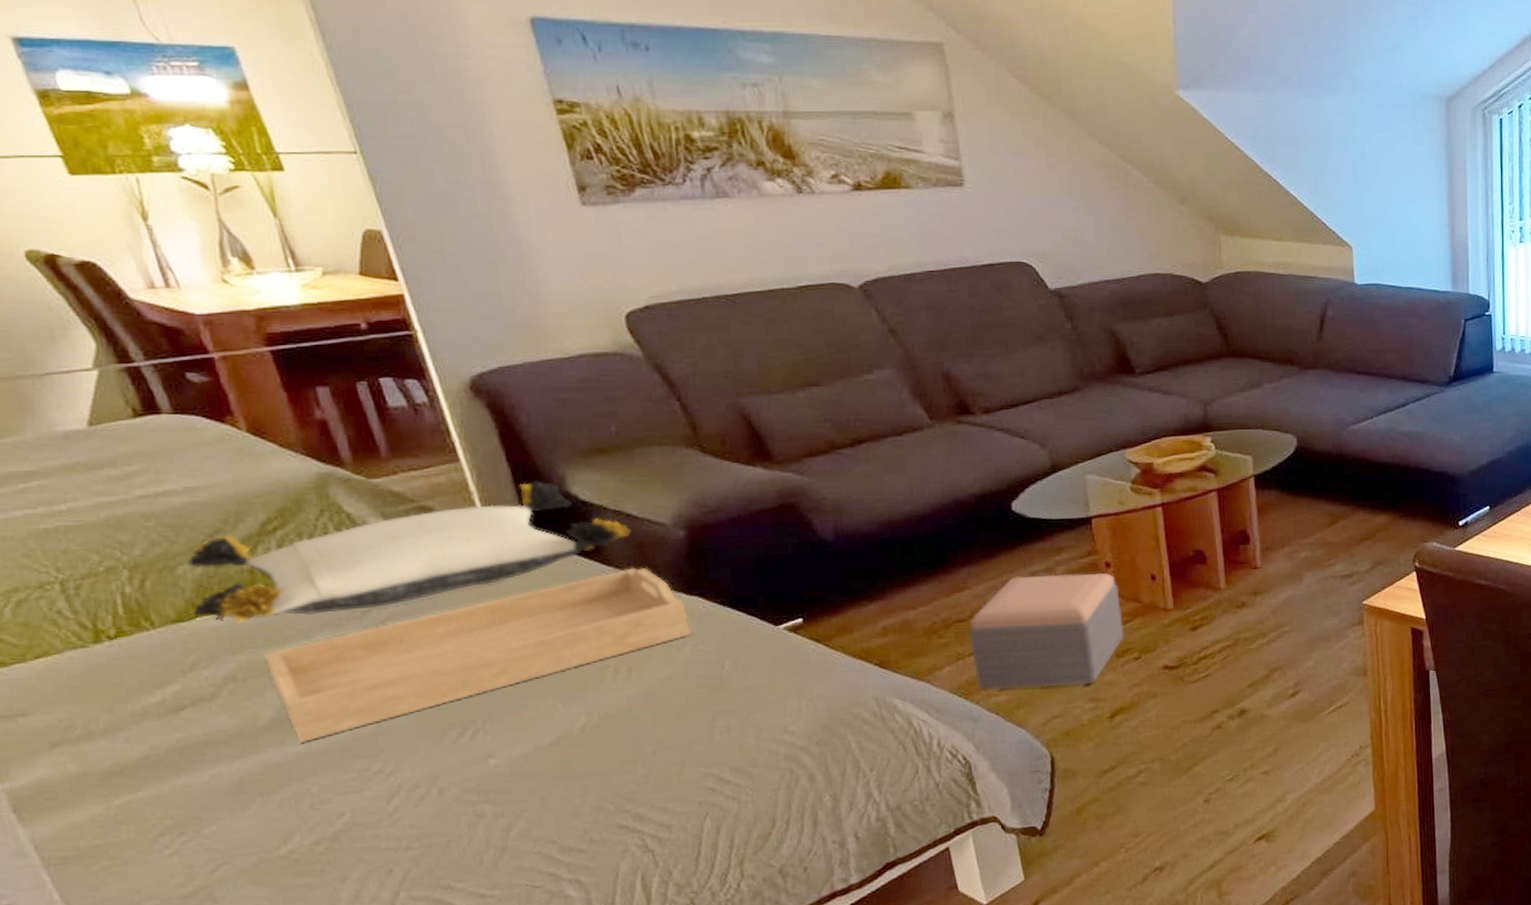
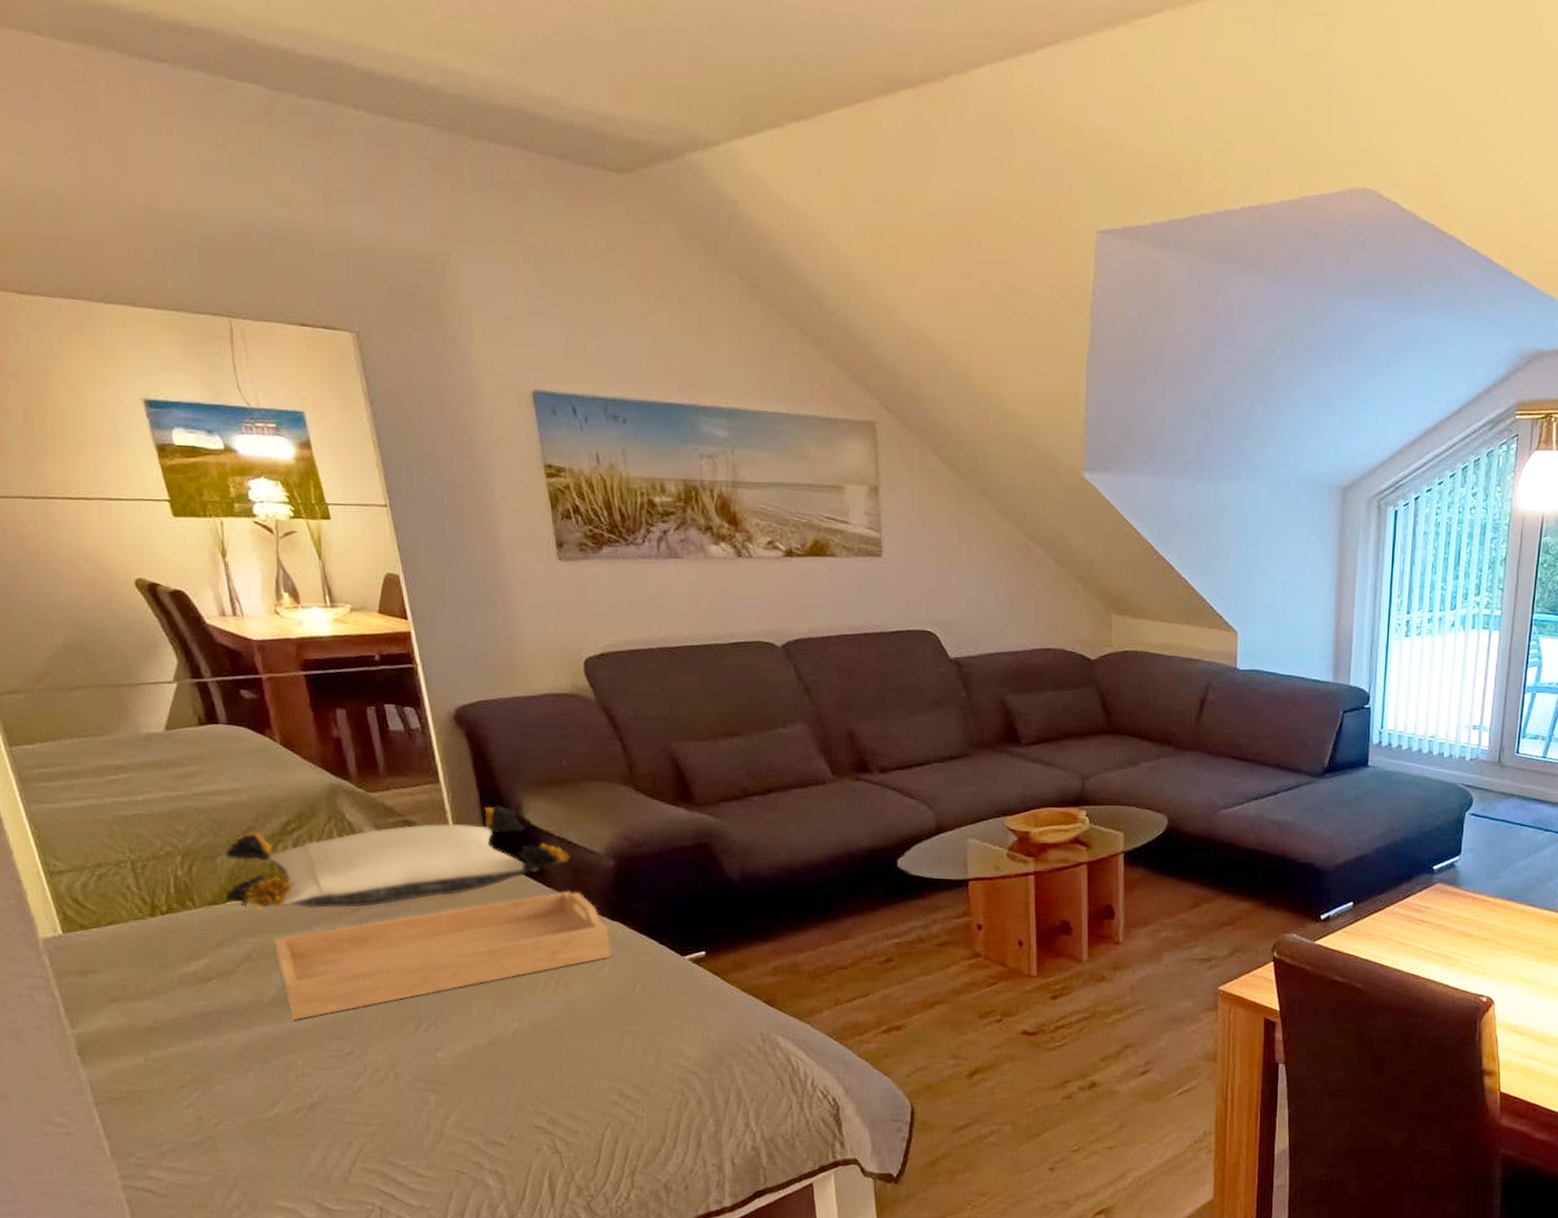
footstool: present [969,573,1124,690] -> none [848,931,989,1042]

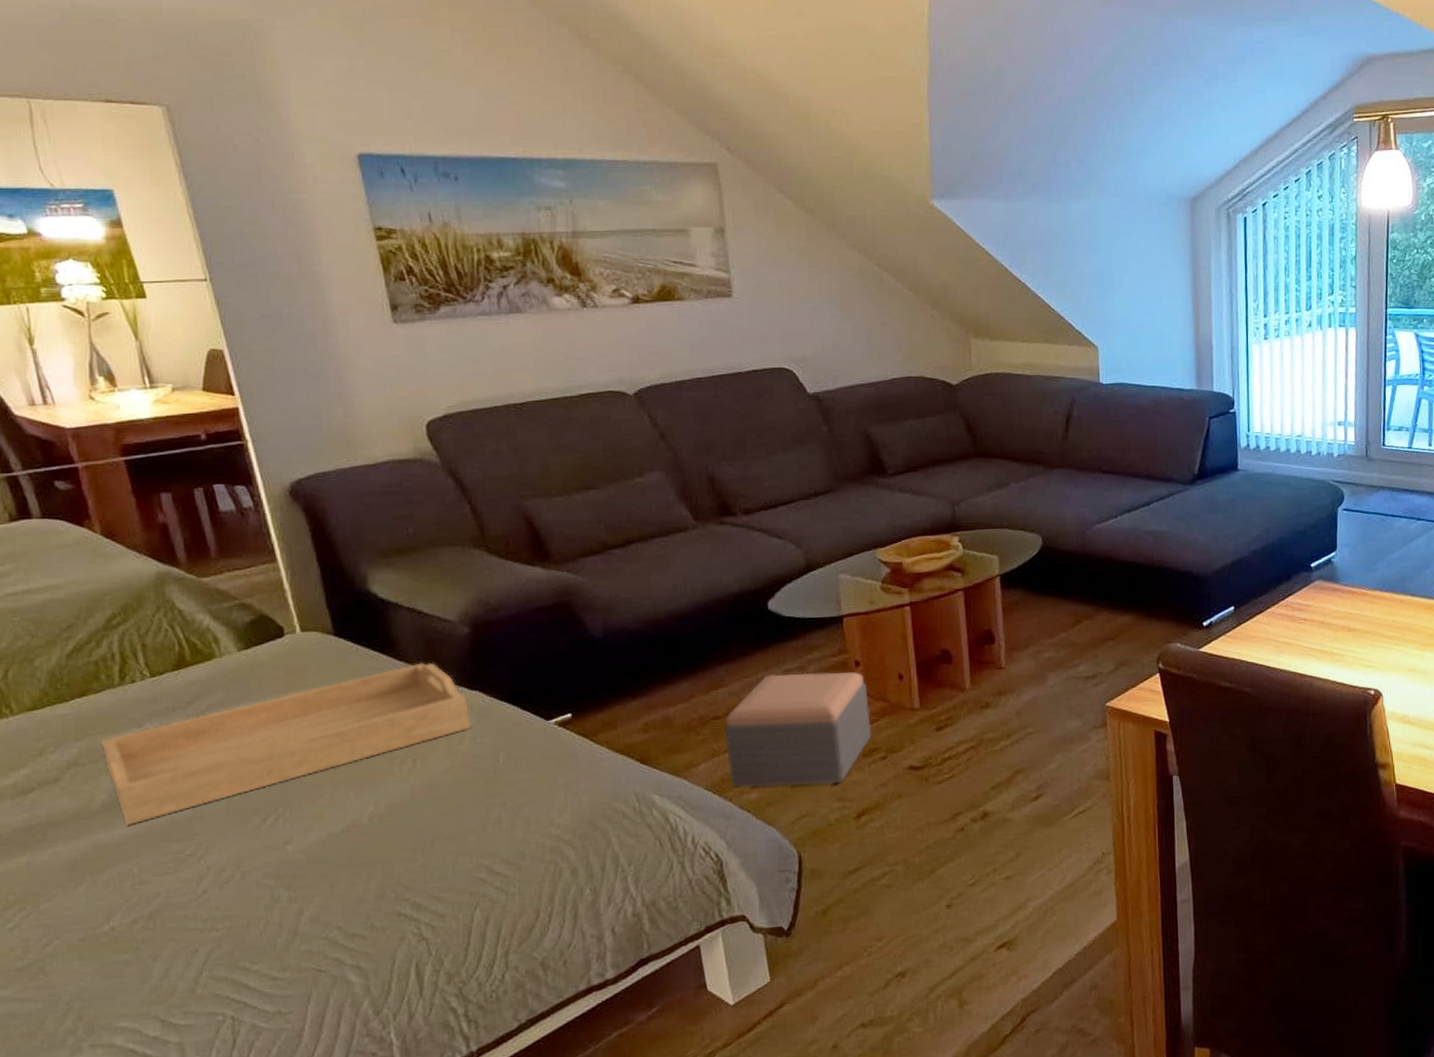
pillow: present [224,805,570,911] -> none [43,580,422,712]
footstool: none [848,931,989,1042] -> present [724,672,872,788]

